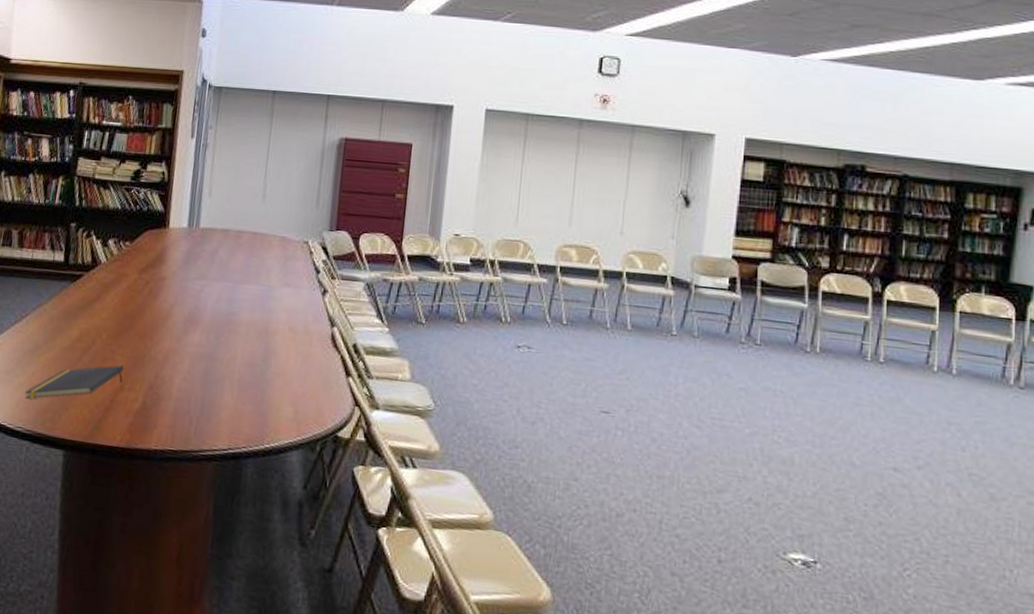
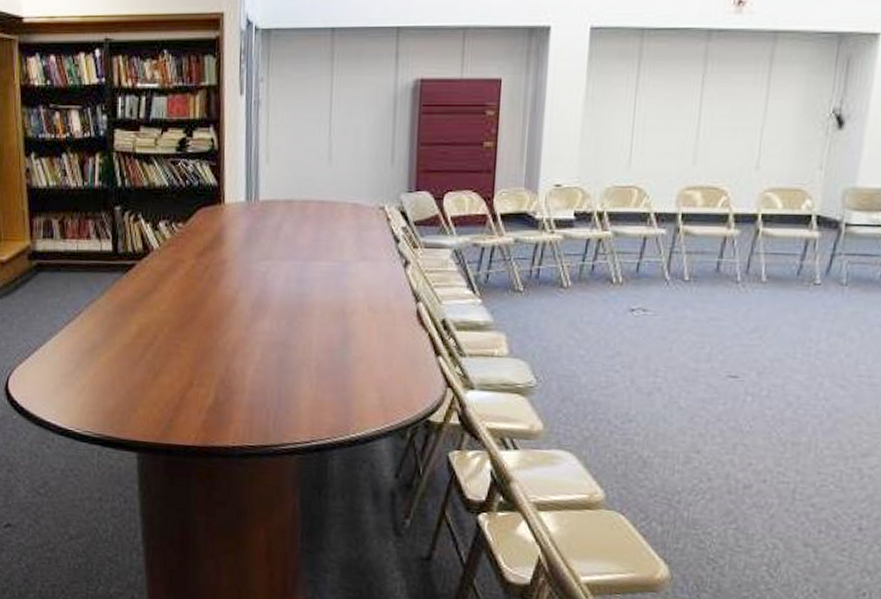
notepad: present [25,365,124,399] -> none [89,360,191,402]

